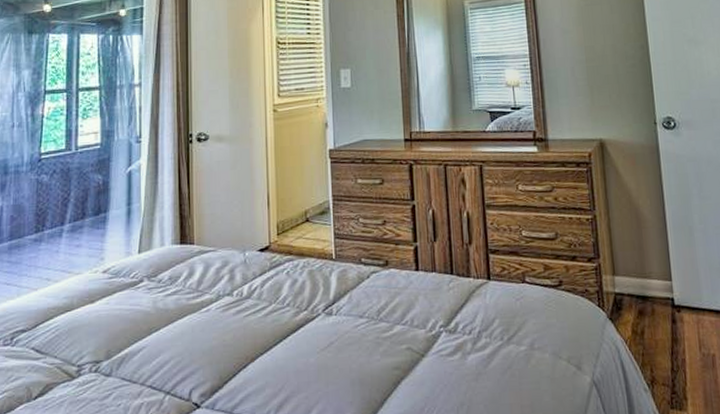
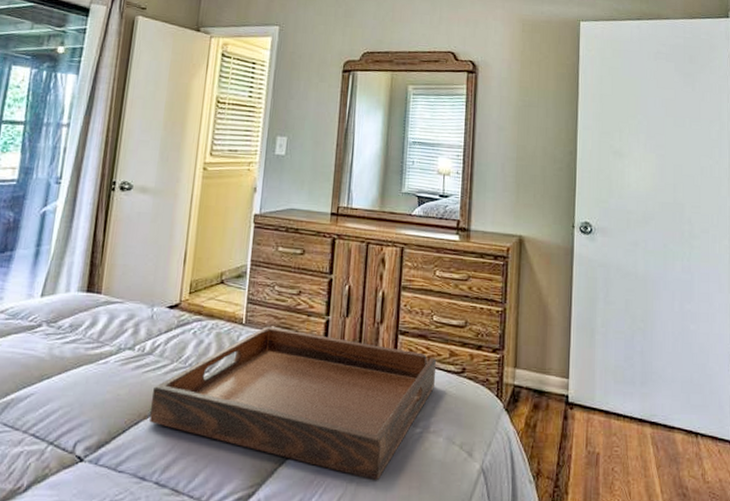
serving tray: none [255,258,533,402] -> present [149,326,436,480]

